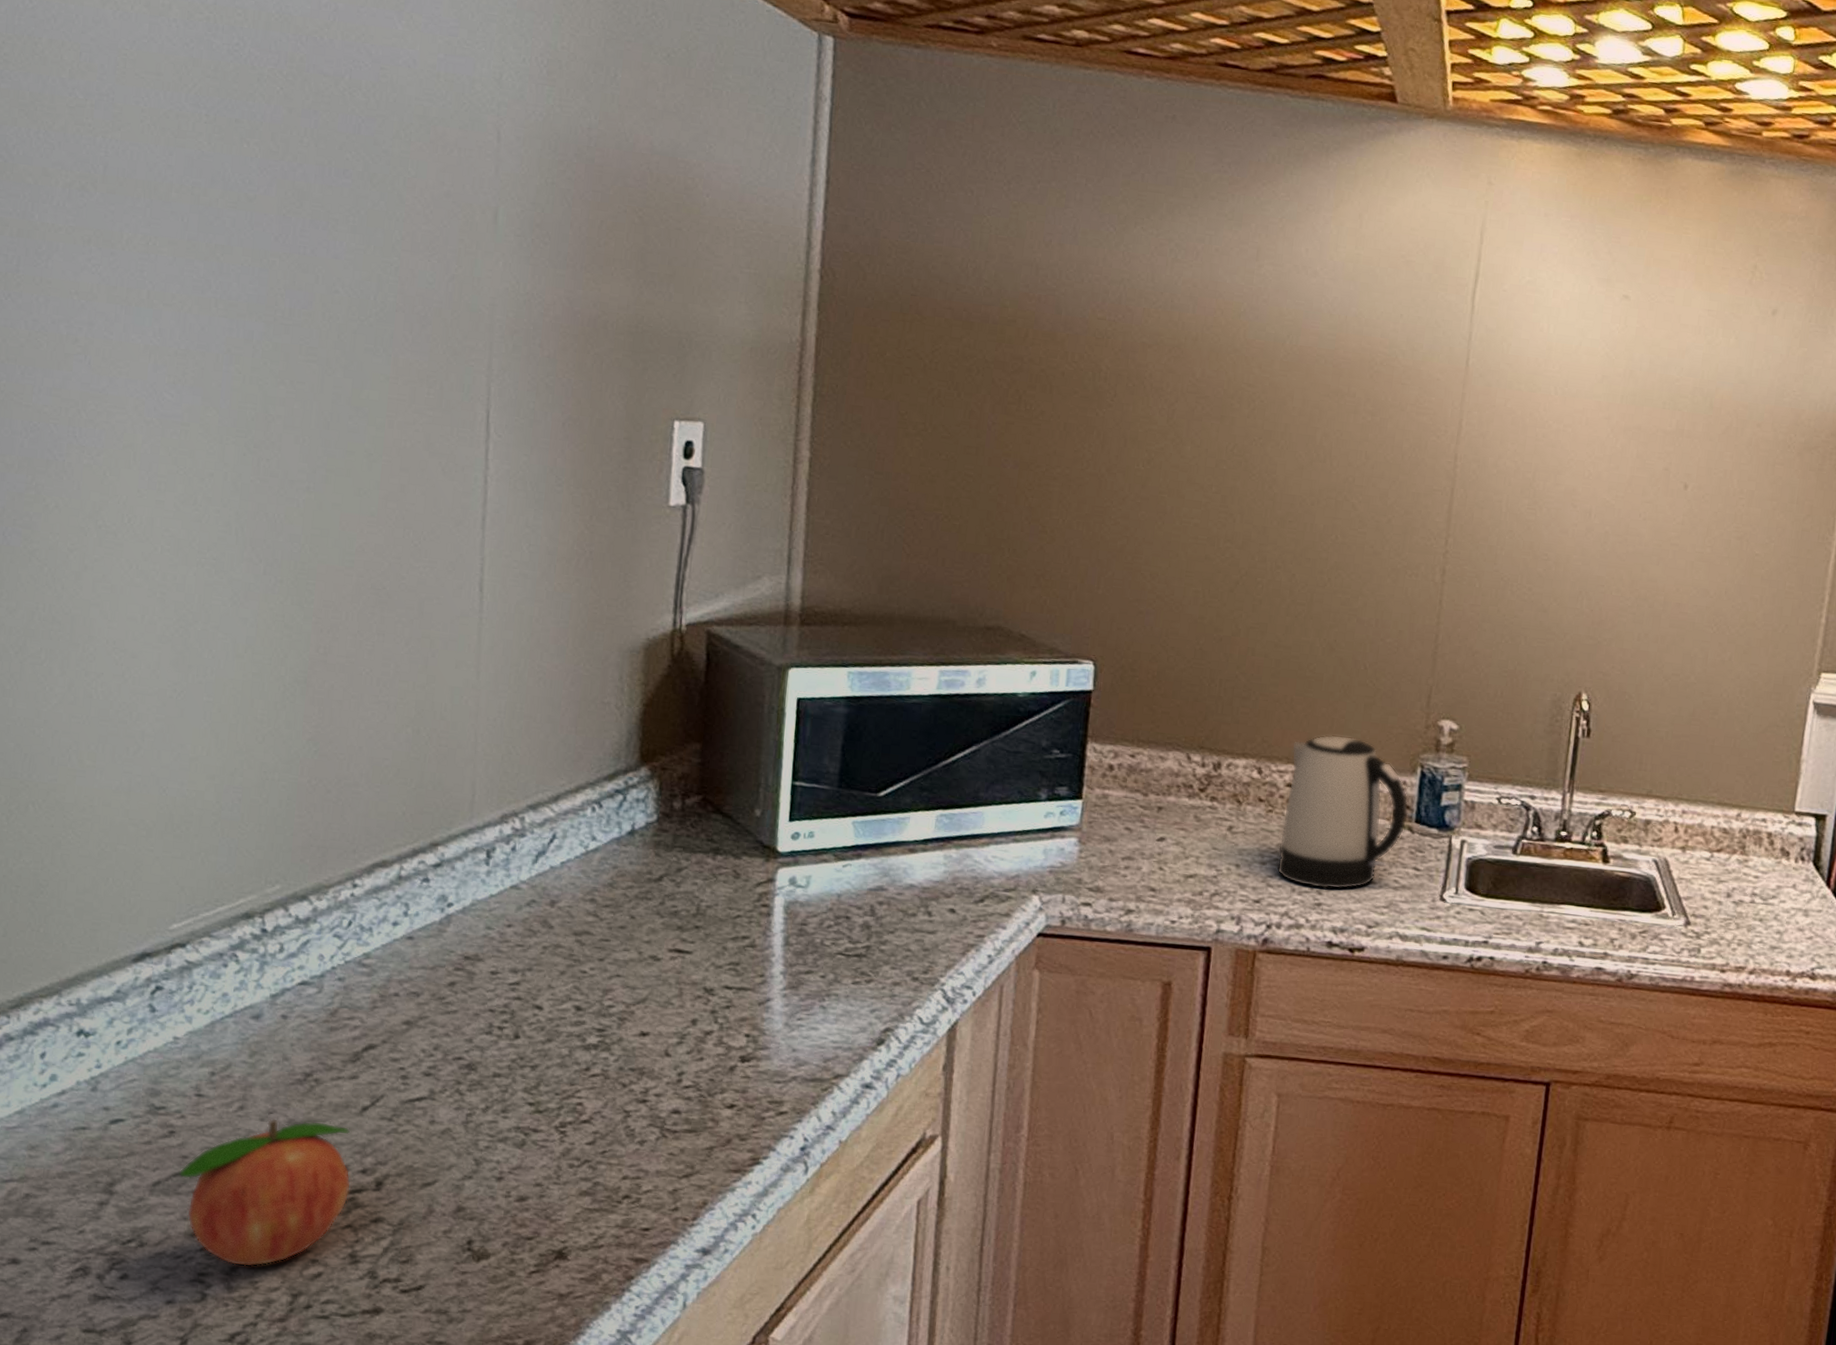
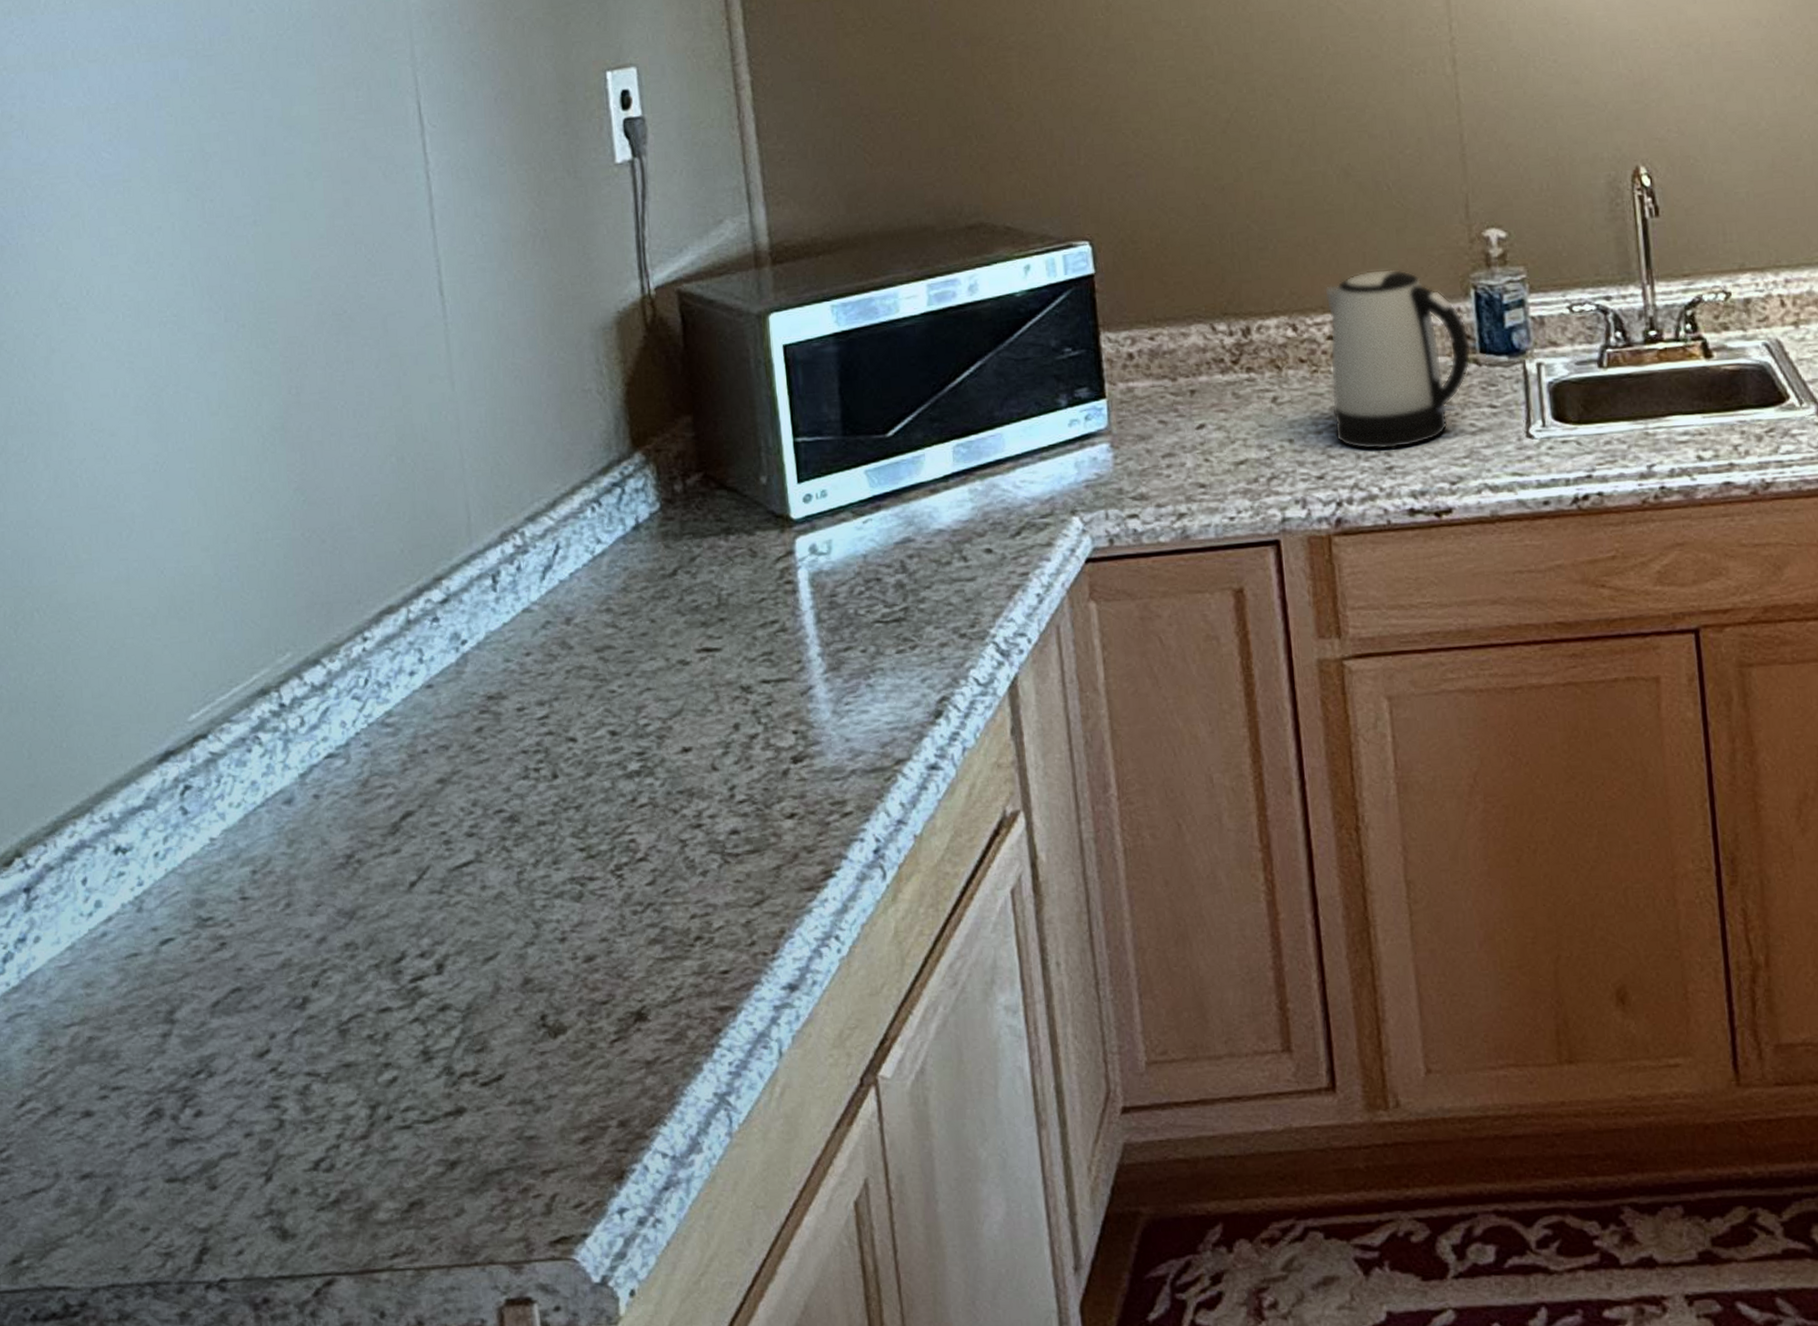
fruit: present [178,1118,351,1267] -> none [236,906,412,1083]

